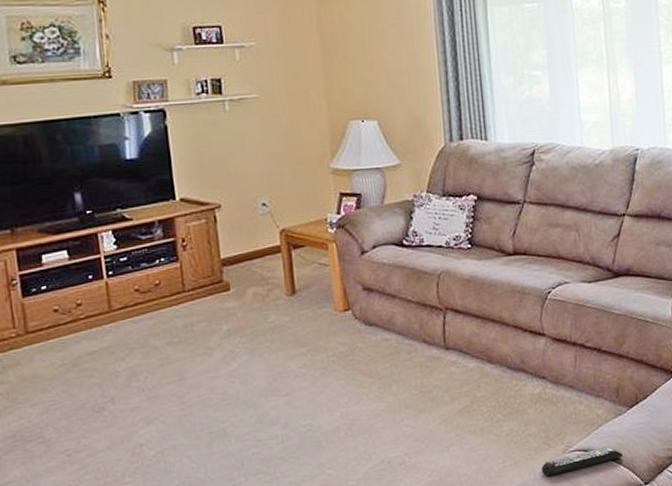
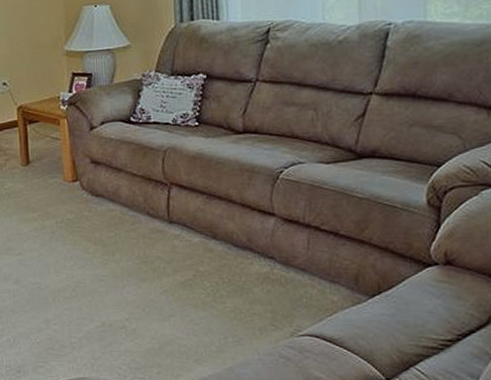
remote control: present [541,446,623,477] -> none [266,335,360,358]

